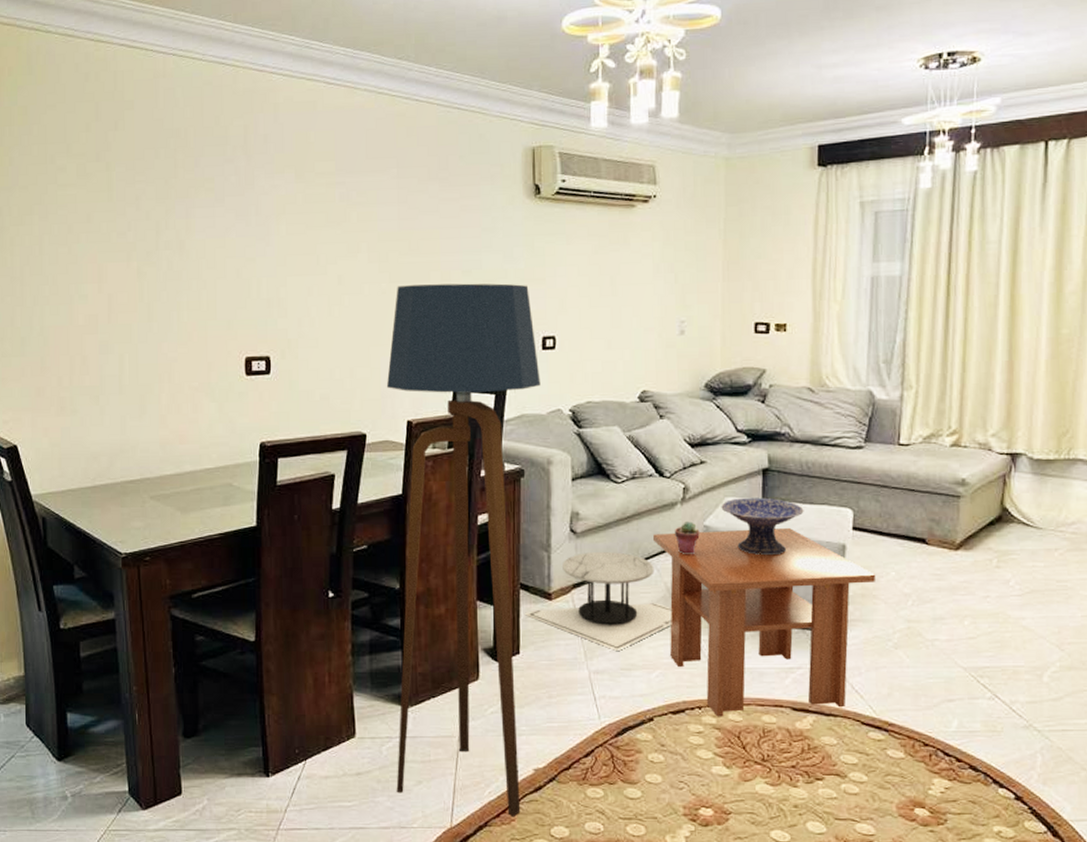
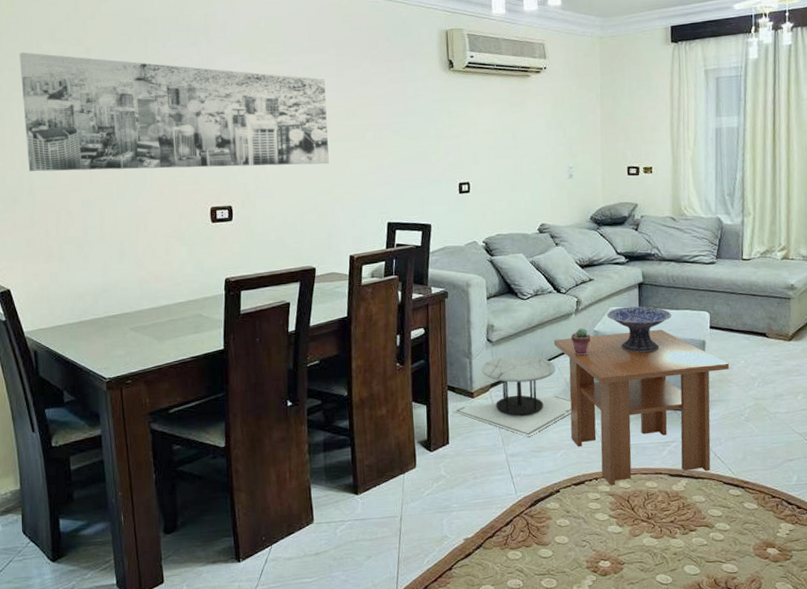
wall art: none [32,168,386,310] -> present [19,52,329,172]
floor lamp: present [386,283,541,816] -> none [331,140,459,580]

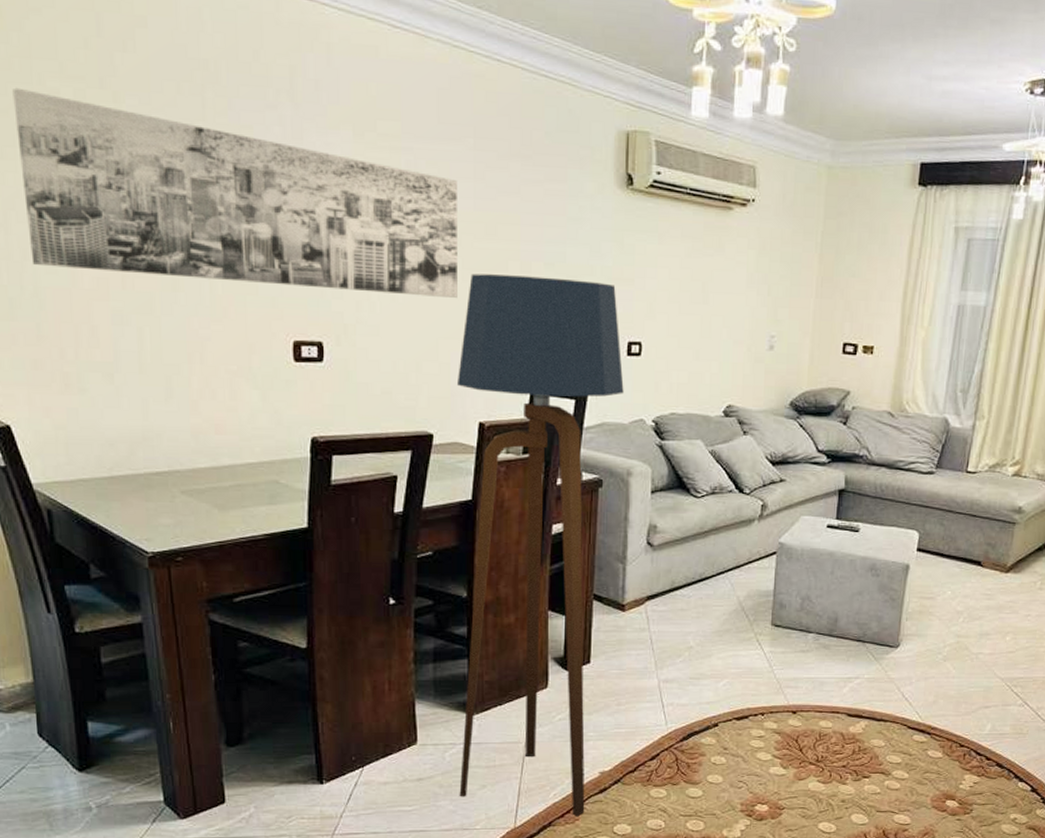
floor lamp: none [331,140,459,580] -> present [456,273,624,816]
side table: present [451,356,572,436] -> none [596,564,743,661]
coffee table: present [553,330,729,486] -> none [728,547,933,723]
potted succulent: present [571,328,591,356] -> none [750,538,775,571]
decorative bowl: present [607,306,672,353] -> none [796,517,874,573]

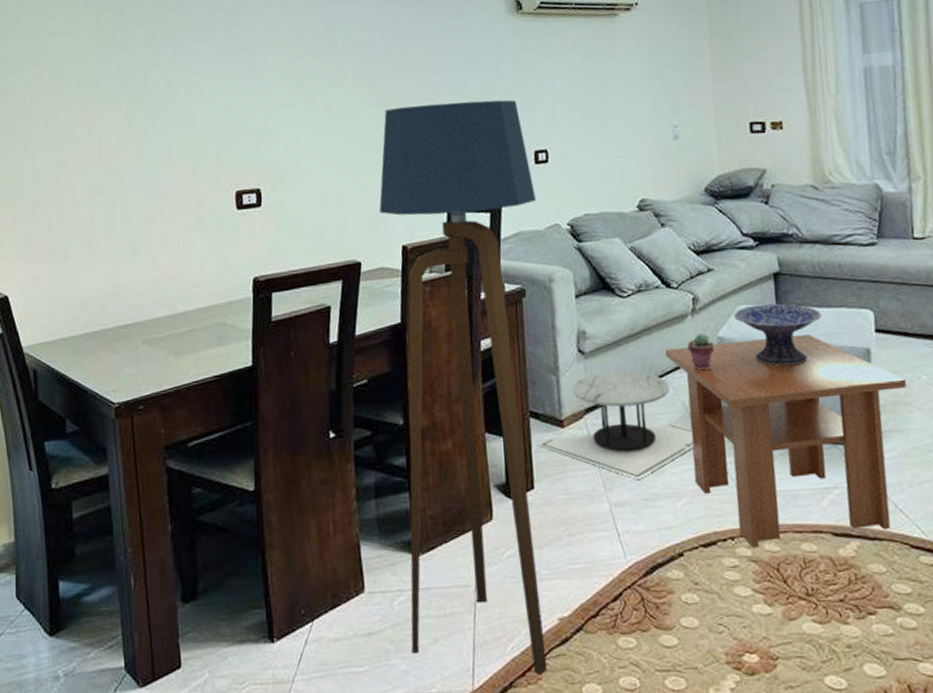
wall art: present [12,87,457,298] -> none [23,18,375,156]
side table: none [596,564,743,661] -> present [536,371,694,479]
coffee table: none [728,547,933,723] -> present [664,334,906,548]
potted succulent: none [750,538,775,571] -> present [688,334,715,371]
decorative bowl: none [796,517,874,573] -> present [733,303,822,366]

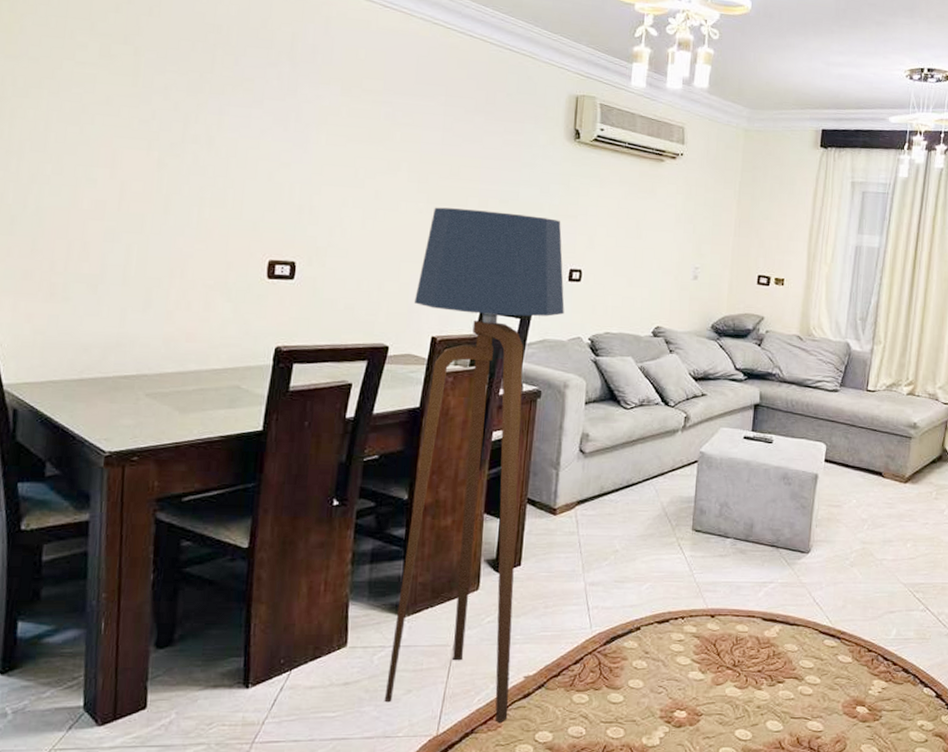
side table: present [536,371,694,479] -> none [528,471,666,564]
coffee table: present [664,334,906,548] -> none [653,457,840,626]
potted succulent: present [688,334,715,371] -> none [674,447,696,478]
decorative bowl: present [733,303,822,366] -> none [716,428,786,482]

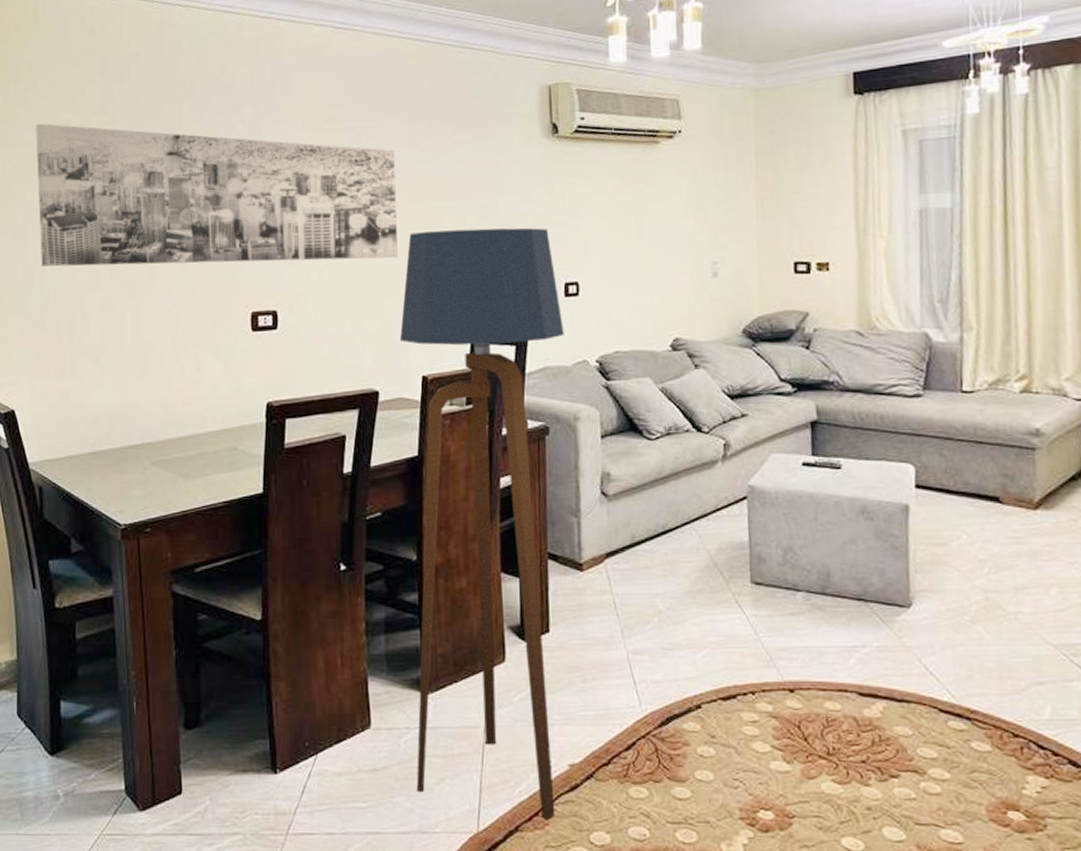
wall art: none [38,40,428,227] -> present [36,123,398,267]

